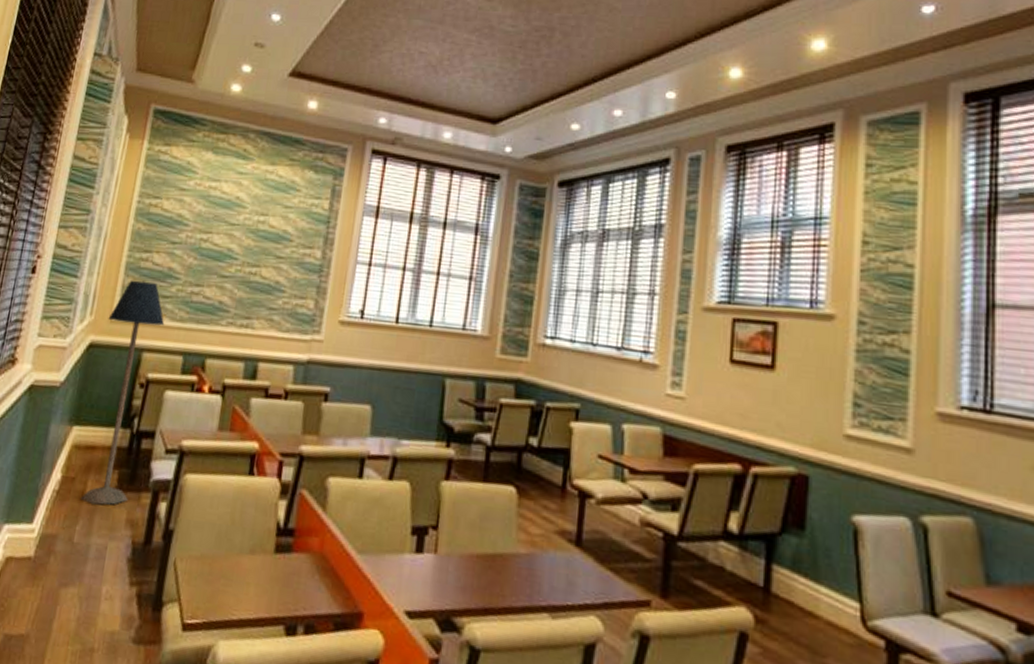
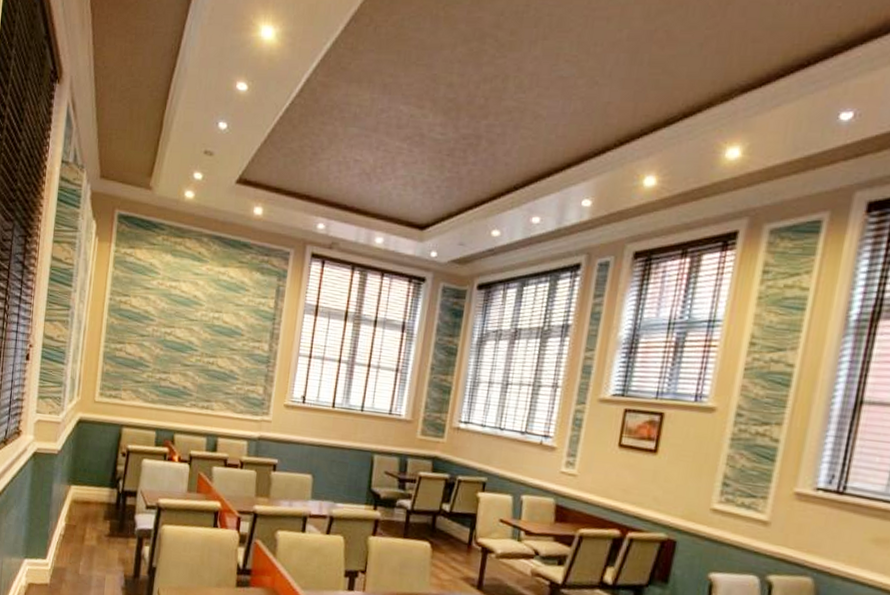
floor lamp: present [81,280,165,505] -> none [82,367,139,547]

